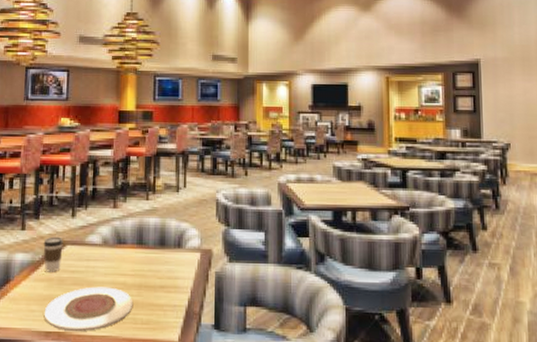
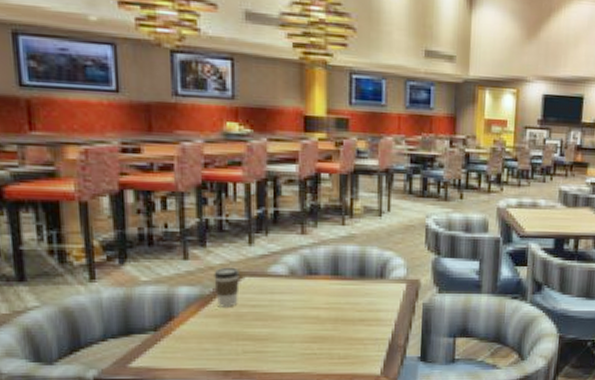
plate: present [44,286,134,331] -> none [220,322,329,369]

